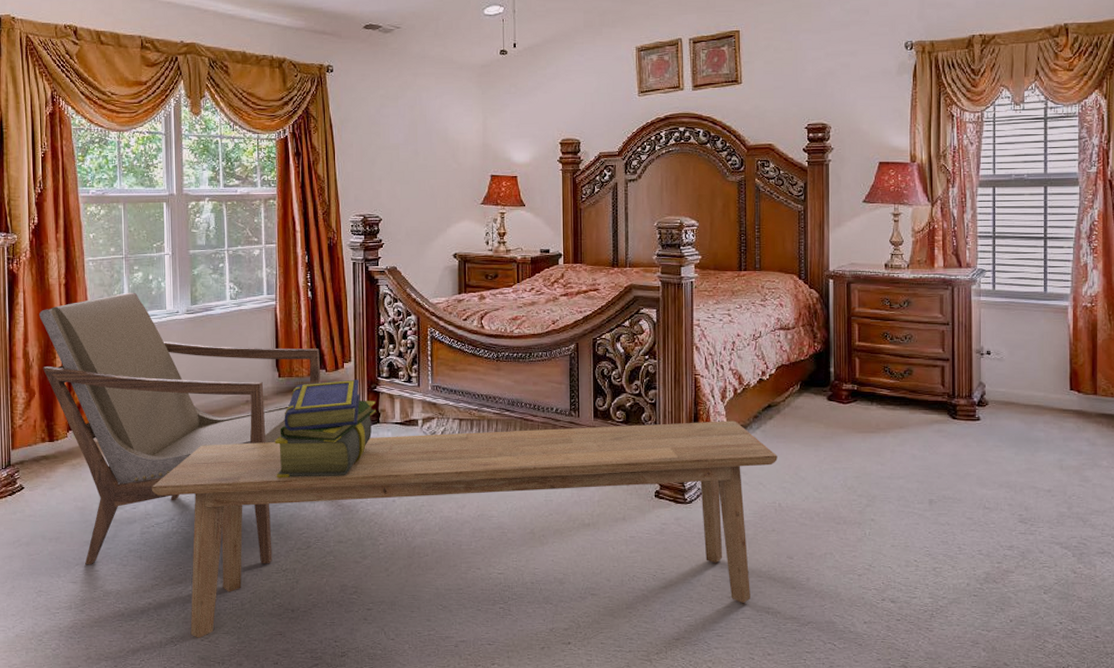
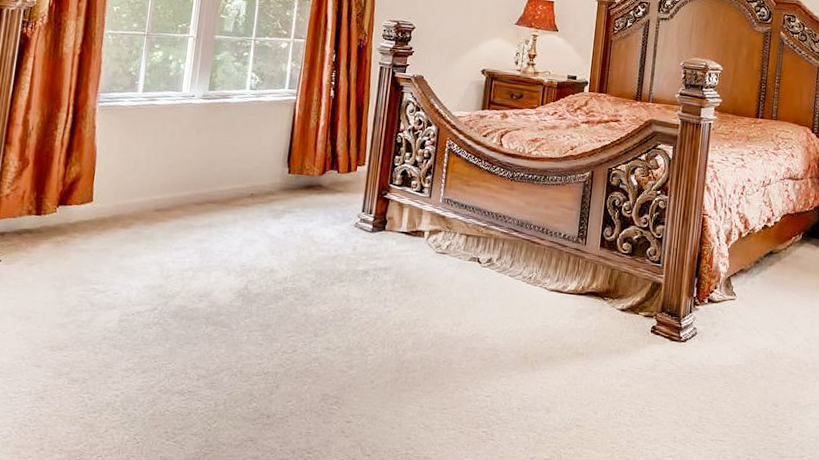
armchair: present [39,292,320,565] -> none [41,70,335,366]
bench: present [151,420,778,638] -> none [137,234,774,447]
stack of books: present [274,379,377,478] -> none [271,182,384,281]

